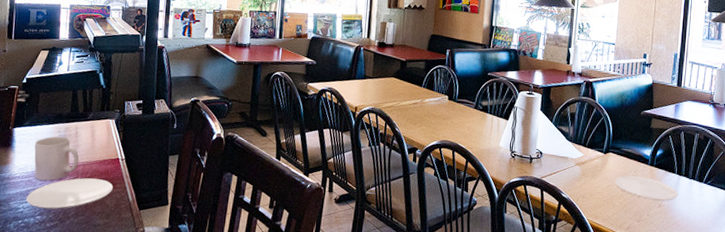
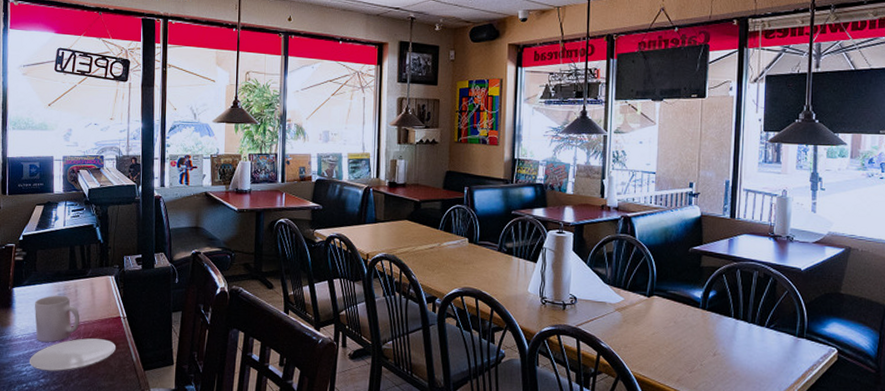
plate: present [615,175,678,201] -> none [661,321,735,349]

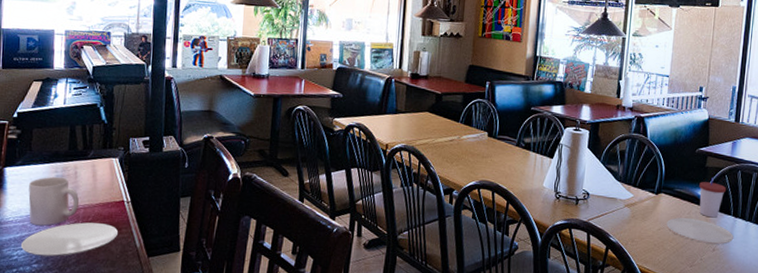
plate: none [661,321,735,349] -> present [666,217,733,244]
cup: none [695,278,725,321] -> present [699,178,727,218]

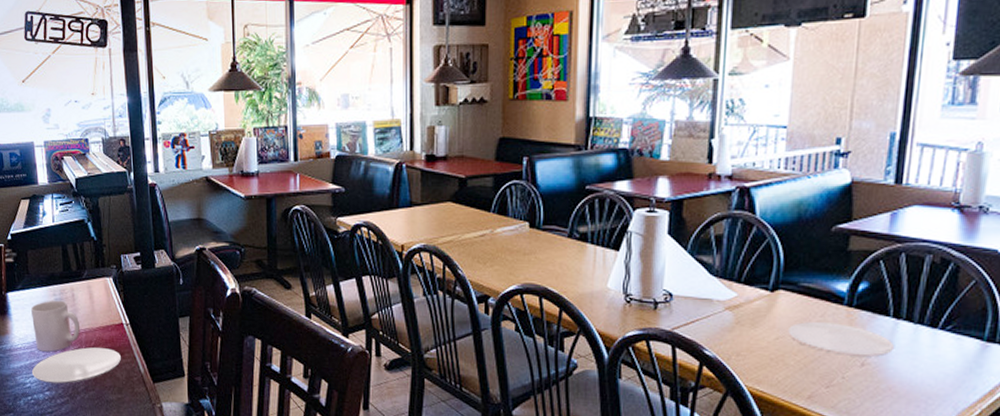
cup: present [699,178,727,218] -> none [838,265,883,321]

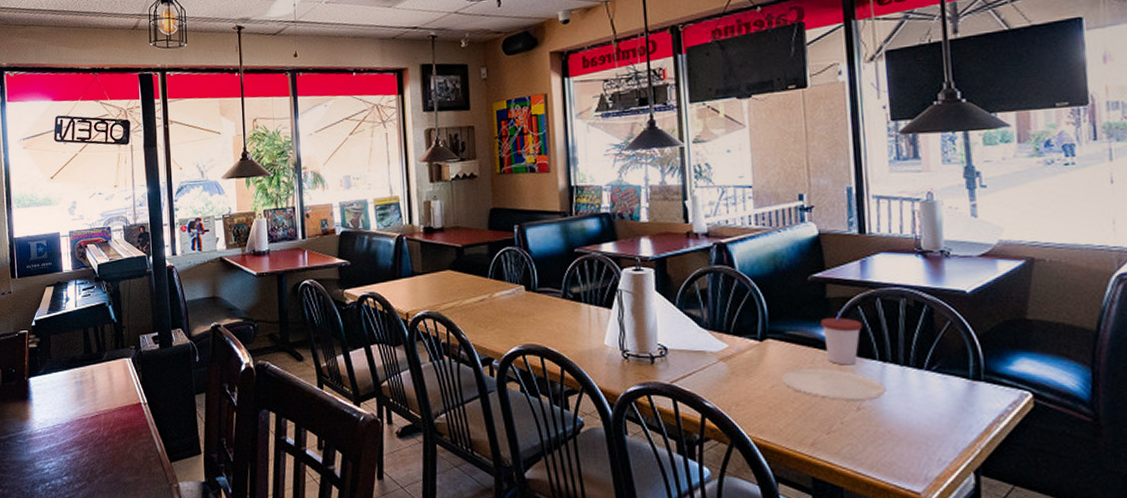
cup: present [31,300,81,352] -> none [52,383,100,435]
plate: present [32,347,122,384] -> none [51,429,140,468]
cup: none [838,265,883,321] -> present [821,311,863,365]

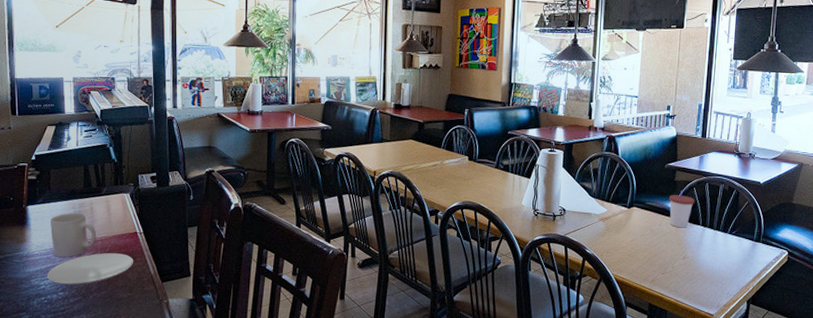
plate: none [51,429,140,468] -> present [47,253,134,285]
cup: none [52,383,100,435] -> present [50,212,97,257]
plate: present [782,369,885,400] -> none [639,229,702,253]

